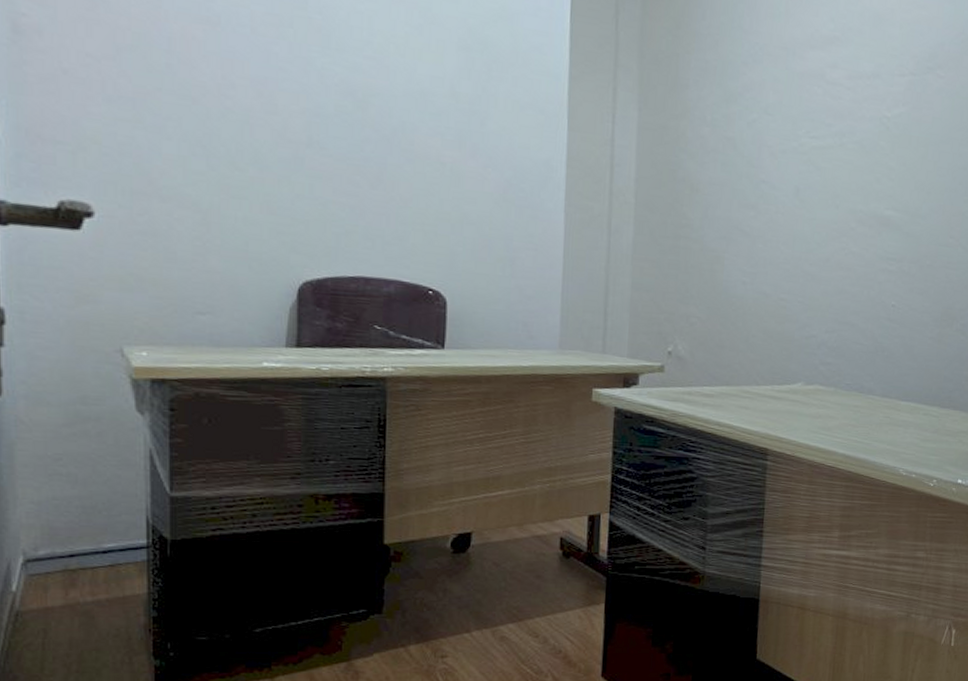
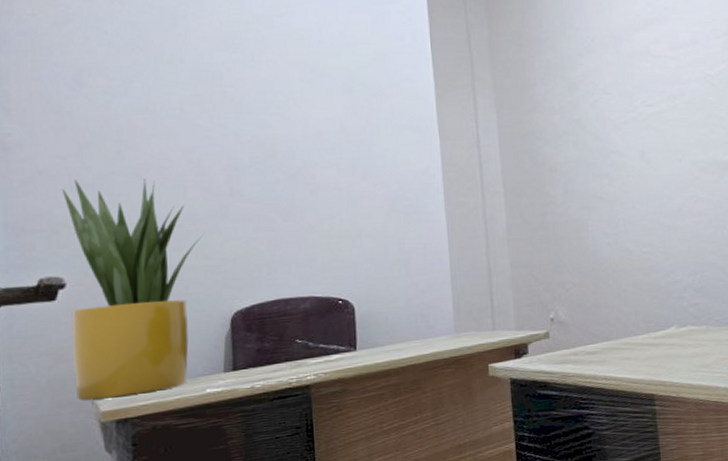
planter: none [92,87,272,355] -> present [61,179,204,401]

